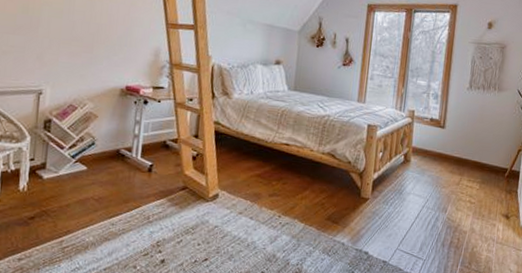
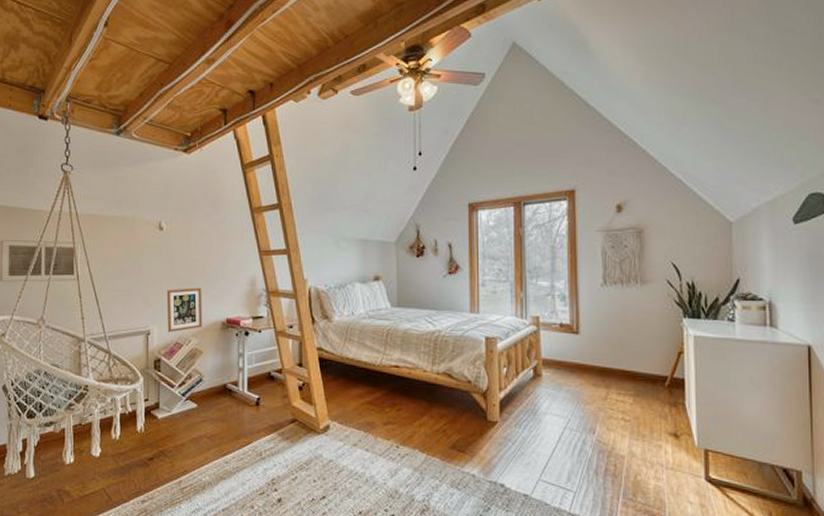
picture frame: none [61,50,103,95] -> present [167,287,203,333]

